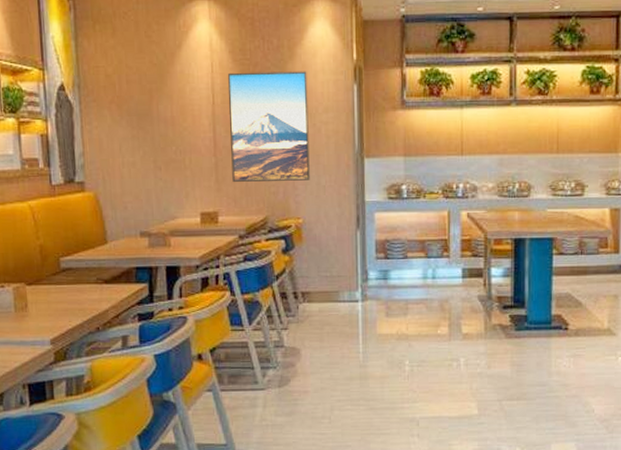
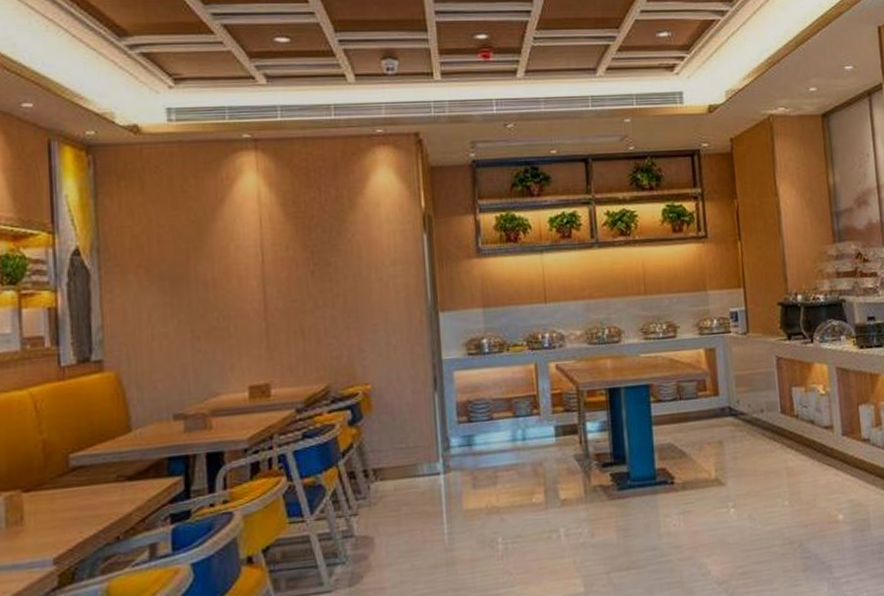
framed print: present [227,71,310,182] -> none [279,222,378,348]

